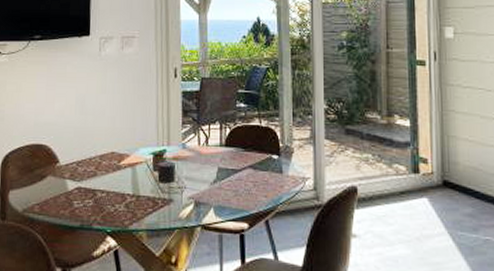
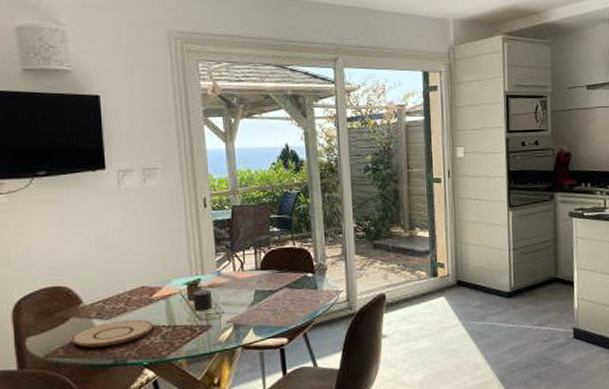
plate: none [46,183,119,209] -> present [71,319,154,348]

